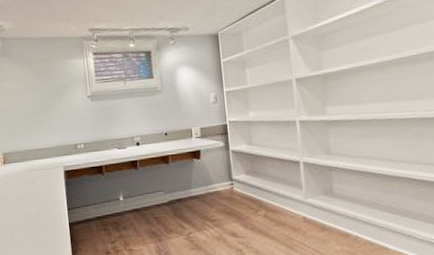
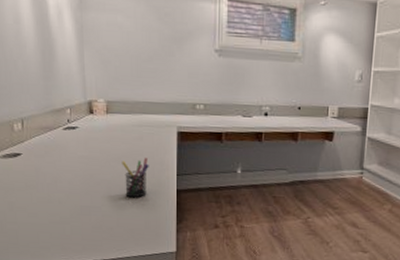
pen holder: none [20,198,44,236] -> present [122,158,149,198]

